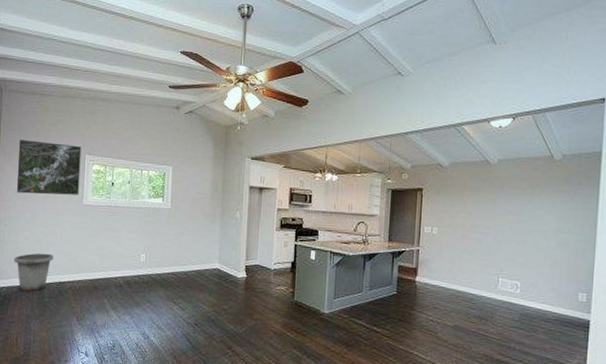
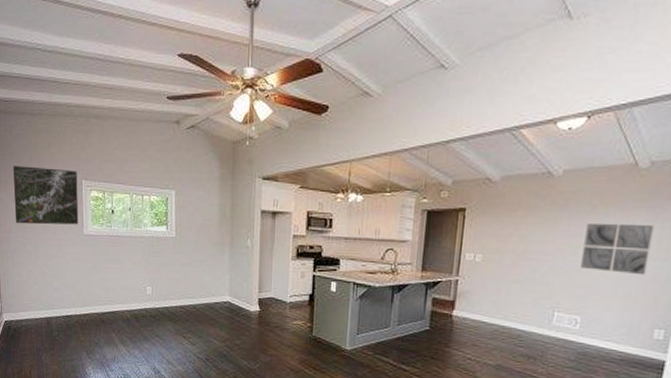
trash can: present [14,253,54,292] -> none [20,286,59,326]
wall art: none [517,202,570,247] -> present [581,222,654,276]

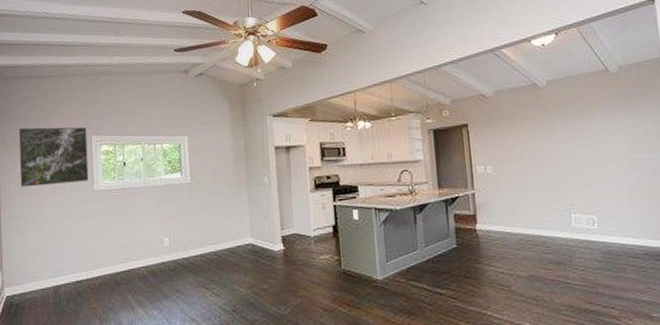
wall art: present [581,222,654,276] -> none [579,121,643,169]

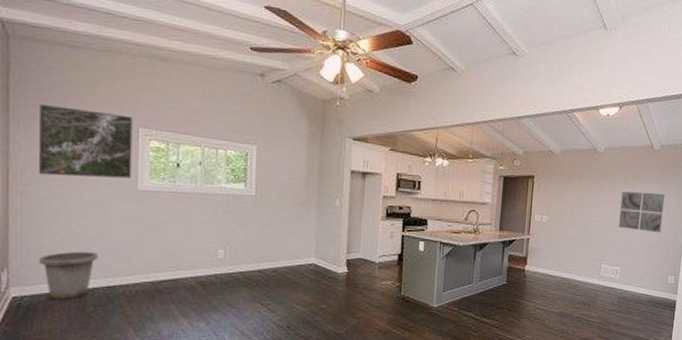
trash can: none [24,250,68,297] -> present [39,251,98,301]
wall art: none [579,121,643,169] -> present [619,191,665,233]

